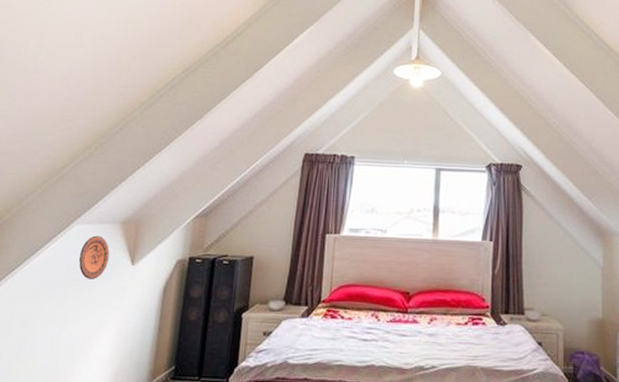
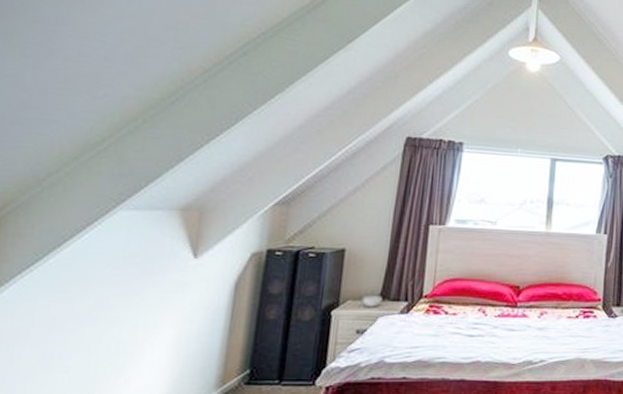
decorative plate: present [79,235,110,279] -> none [124,223,165,275]

